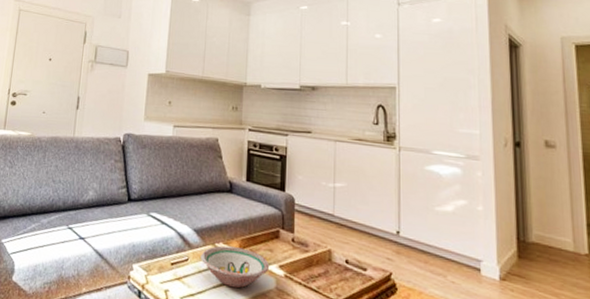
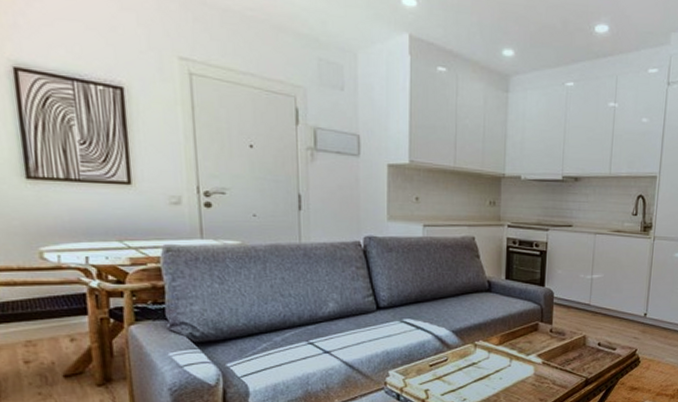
bowl: present [200,245,270,289] -> none [460,343,529,380]

